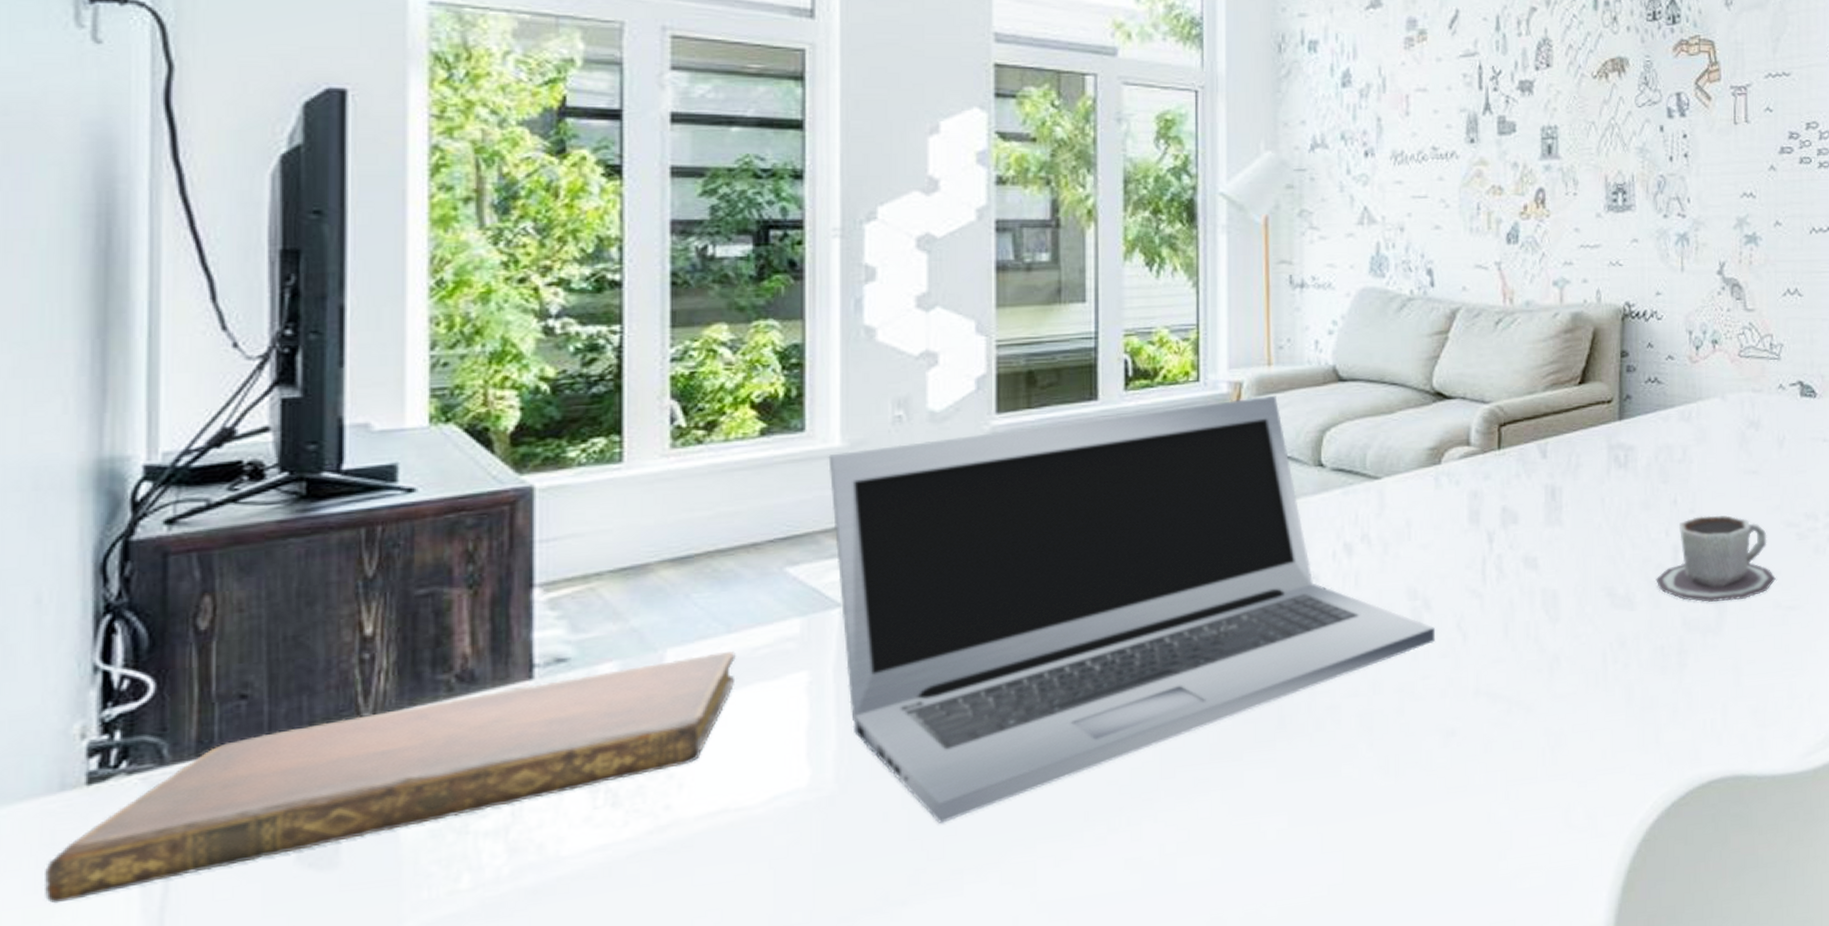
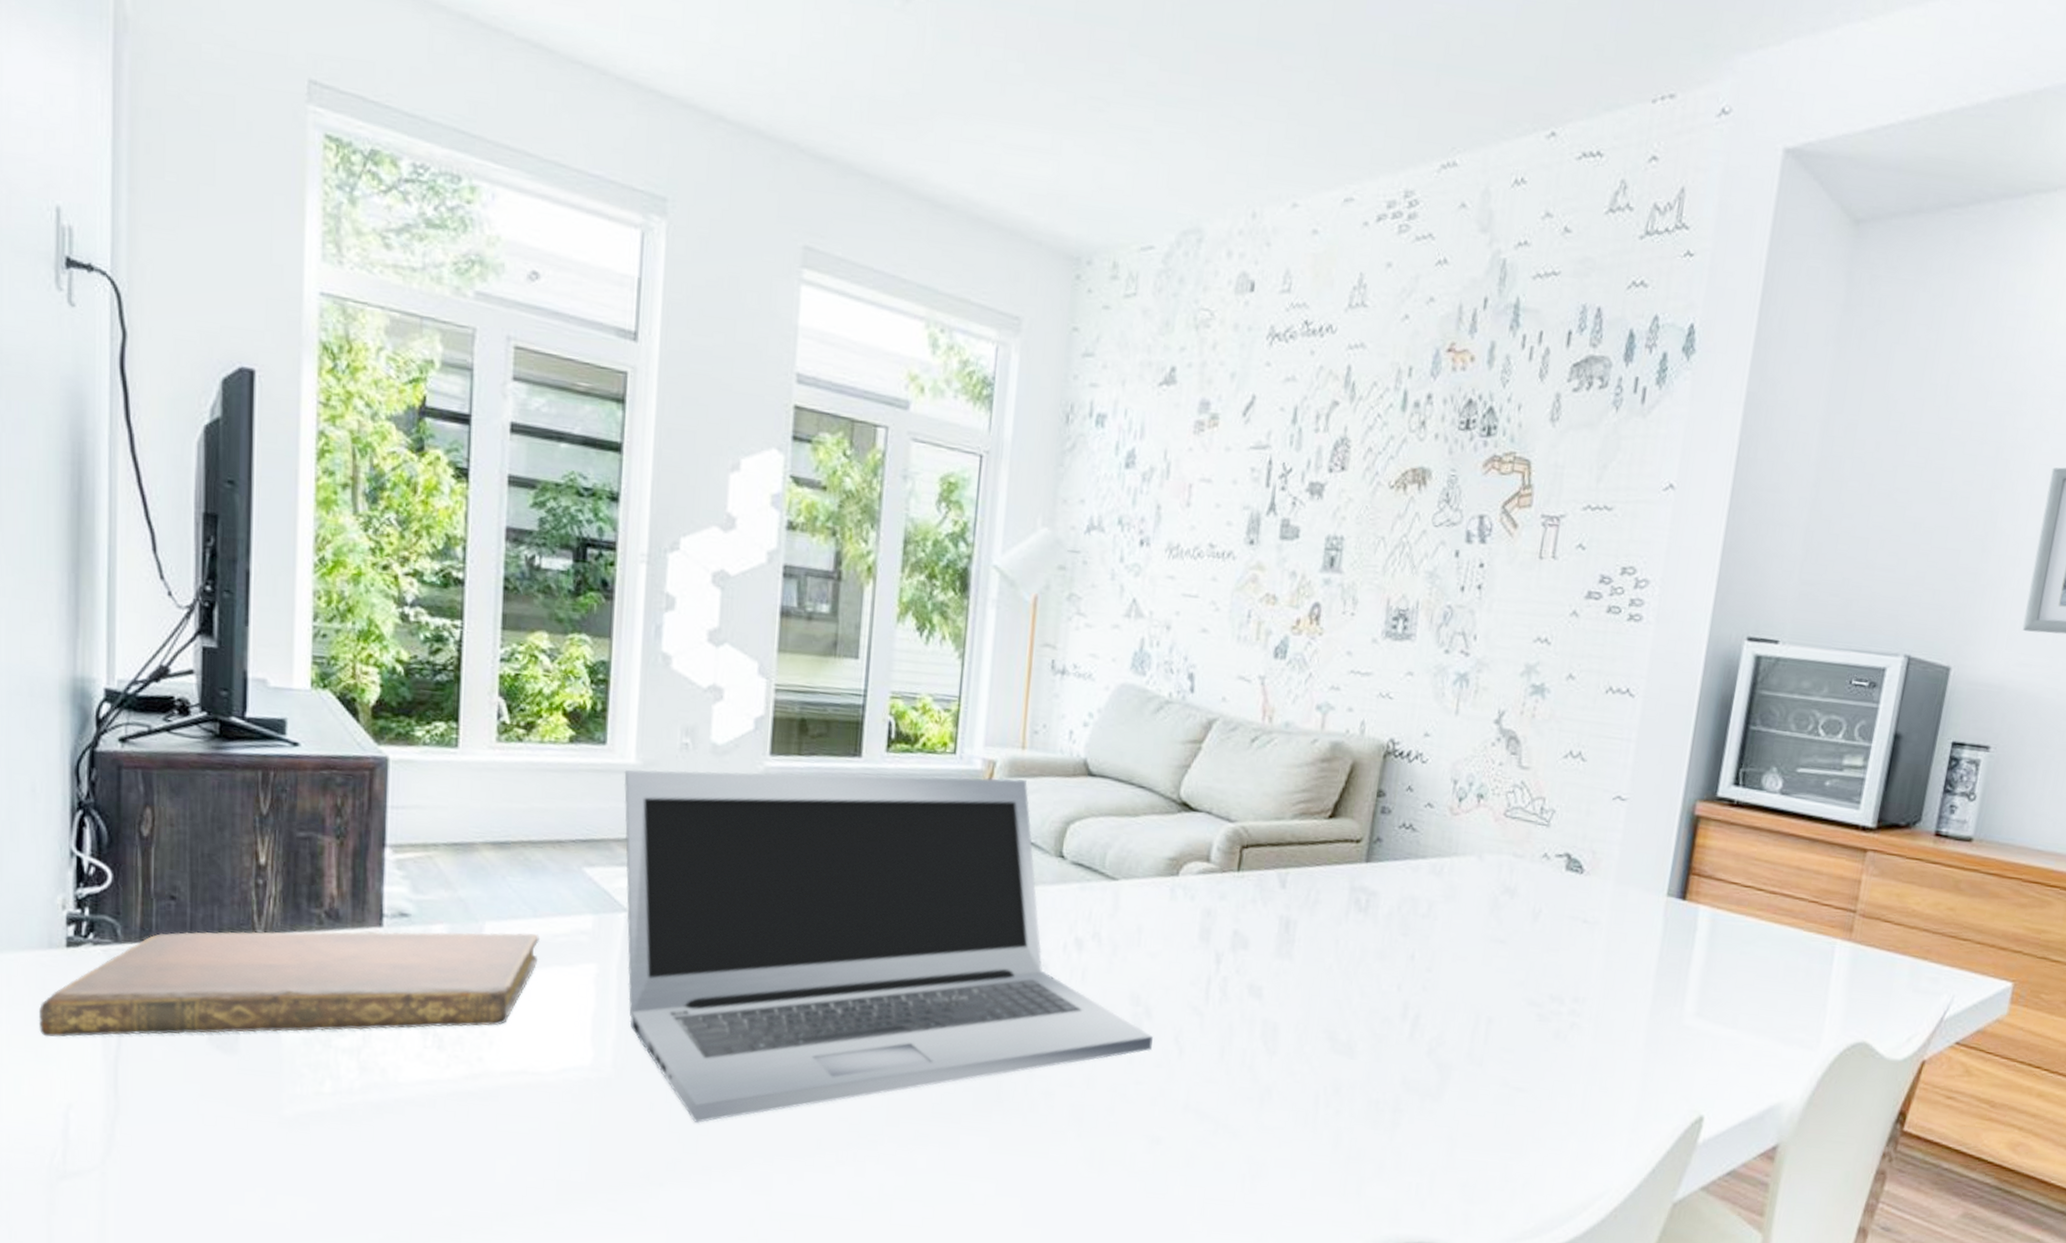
cup: present [1655,515,1776,602] -> none [1380,976,1508,1070]

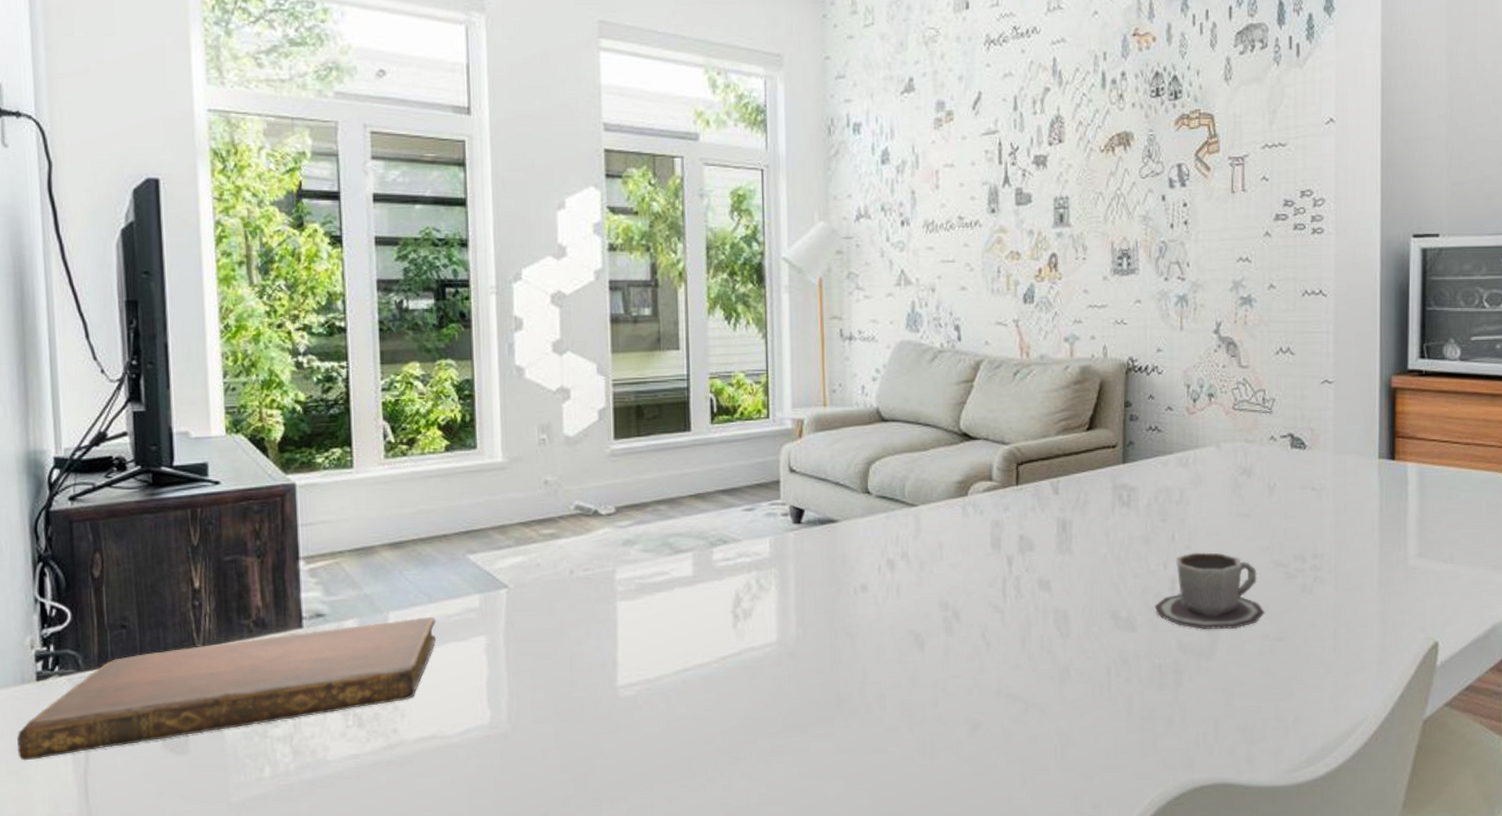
laptop: present [623,769,1153,1124] -> none [494,432,963,762]
cup: none [1380,976,1508,1070] -> present [1154,551,1265,630]

